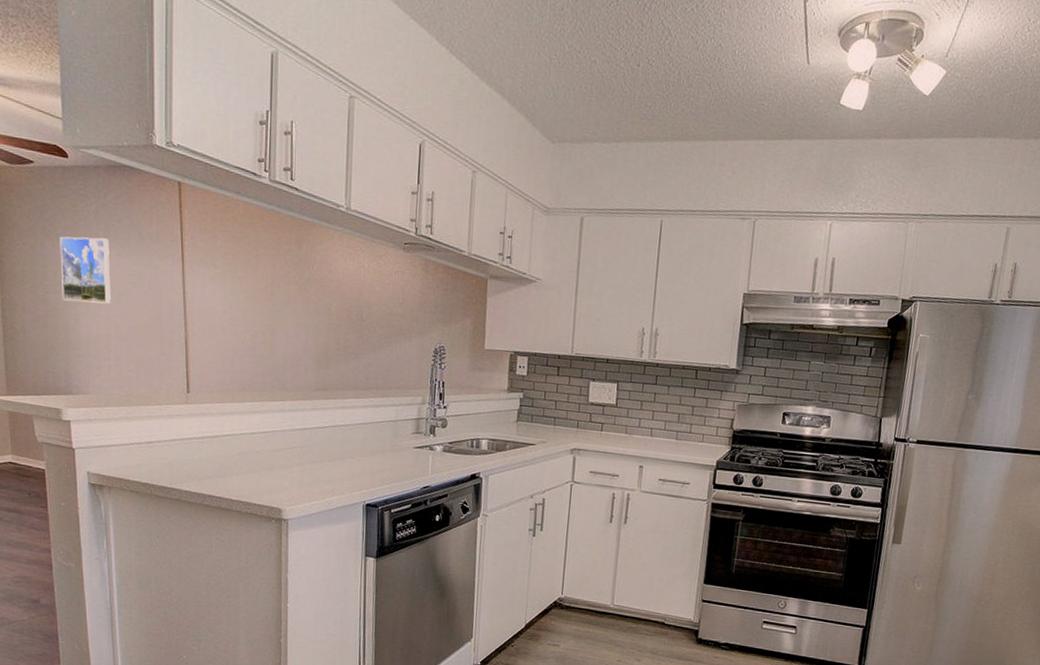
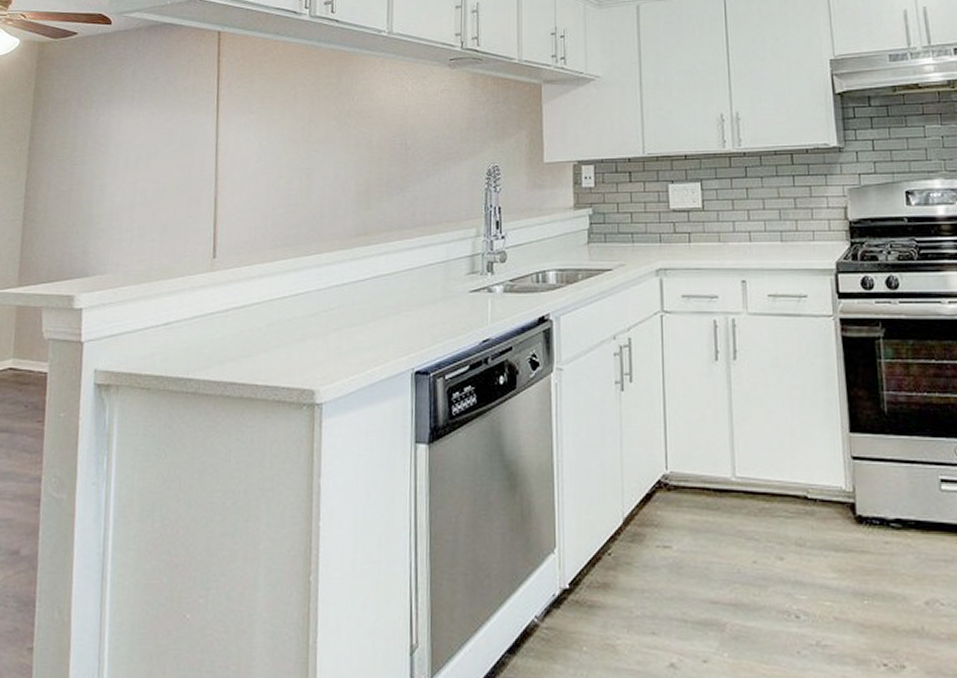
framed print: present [60,236,111,304] -> none [89,99,144,171]

